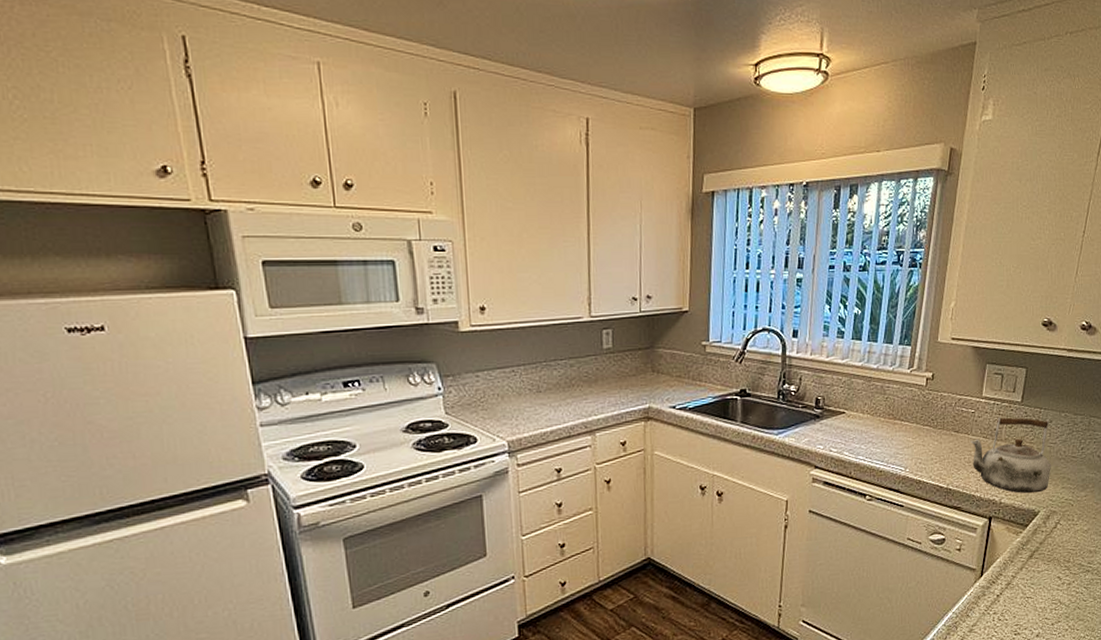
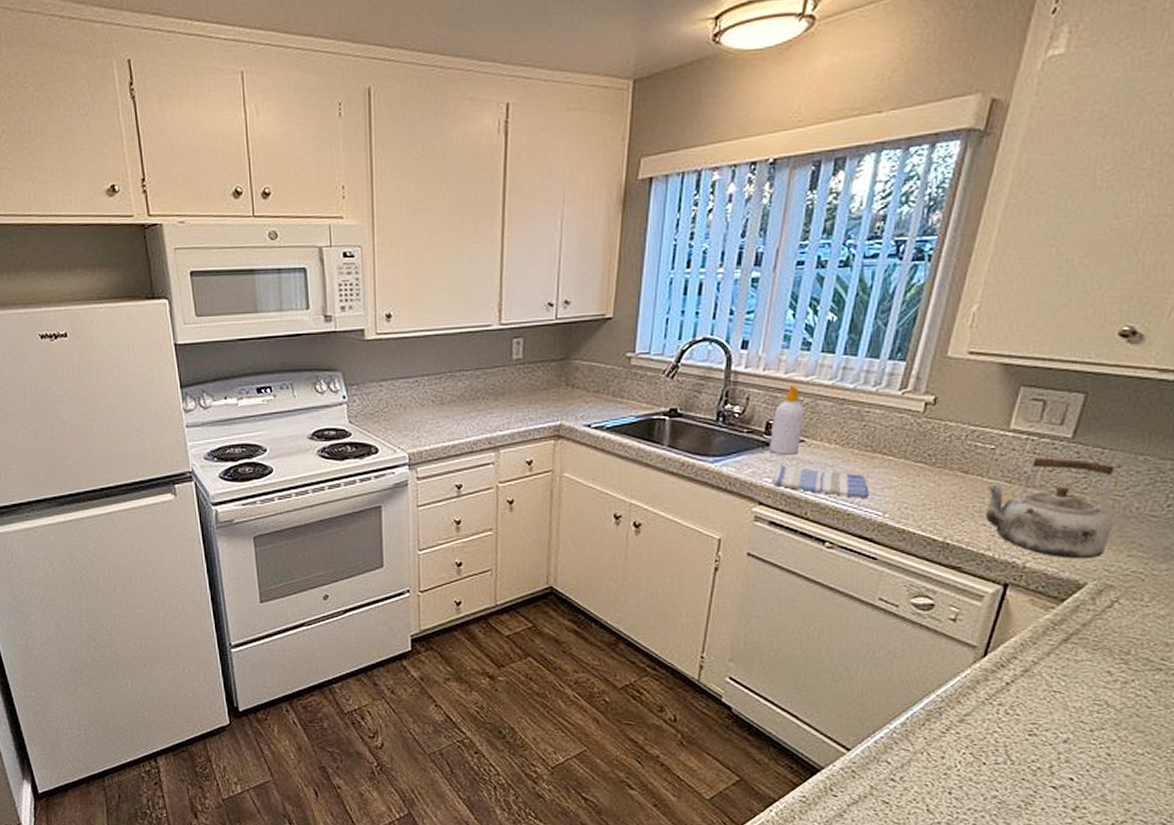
soap bottle: none [819,366,844,425] -> present [769,385,805,455]
dish towel: none [824,433,894,457] -> present [773,465,869,498]

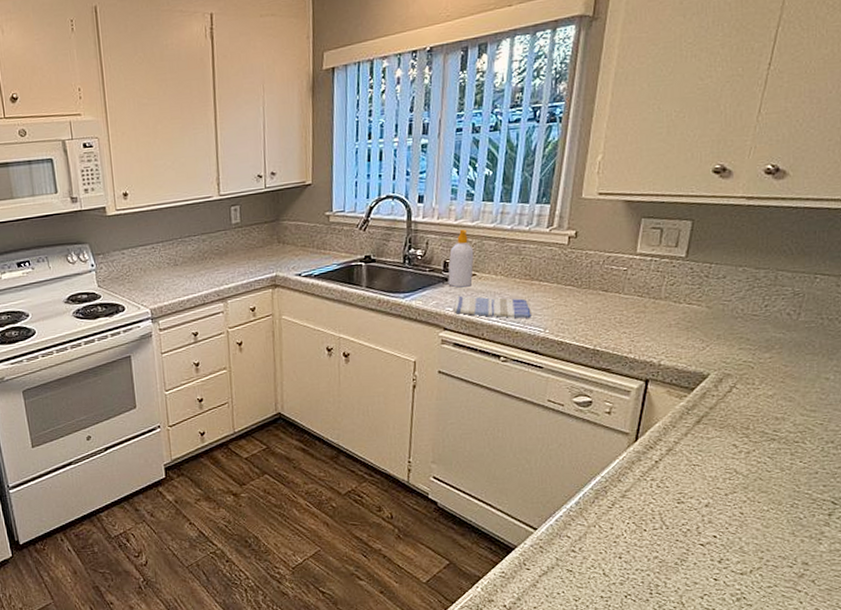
kettle: present [984,456,1117,559] -> none [622,273,725,355]

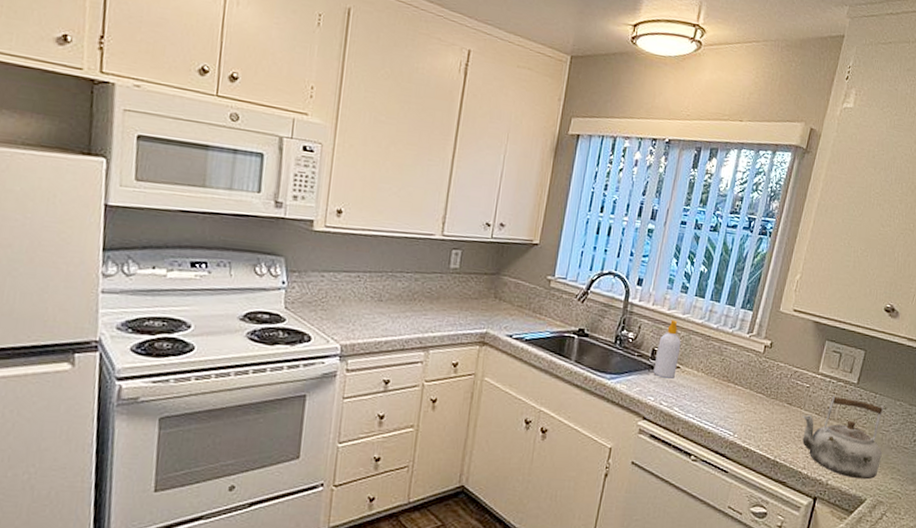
dish towel: present [453,295,531,319] -> none [654,386,724,420]
kettle: none [622,273,725,355] -> present [802,395,884,480]

